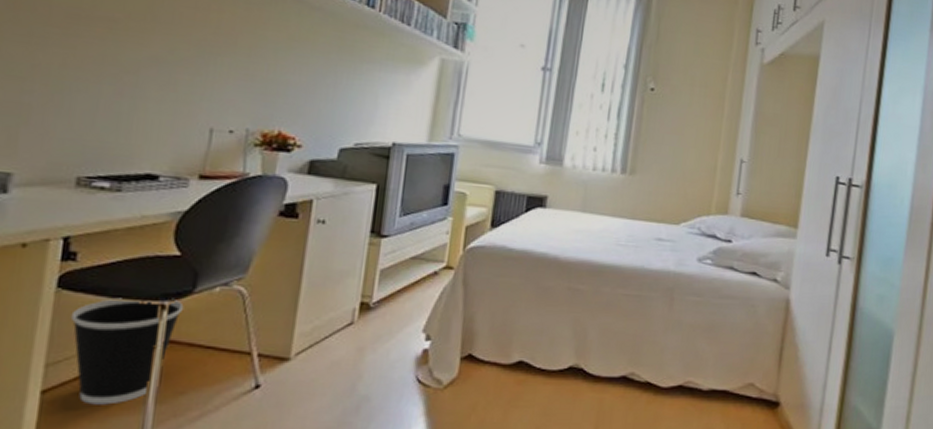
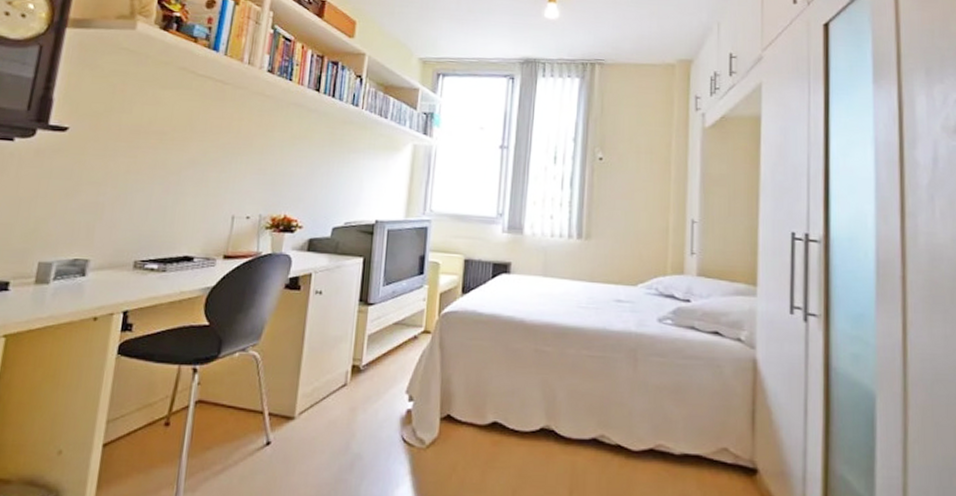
wastebasket: present [70,297,184,405] -> none [126,362,211,458]

